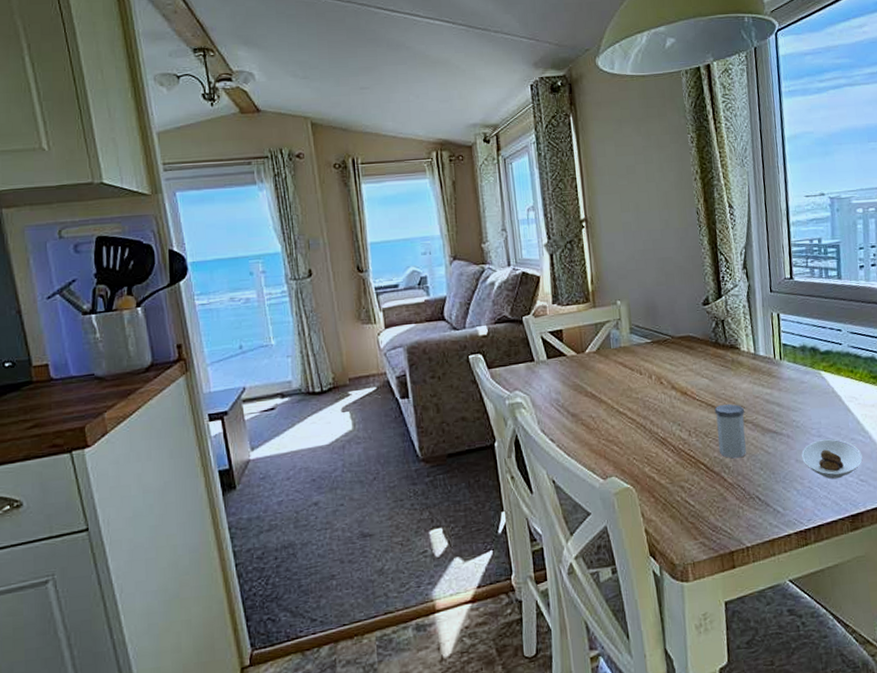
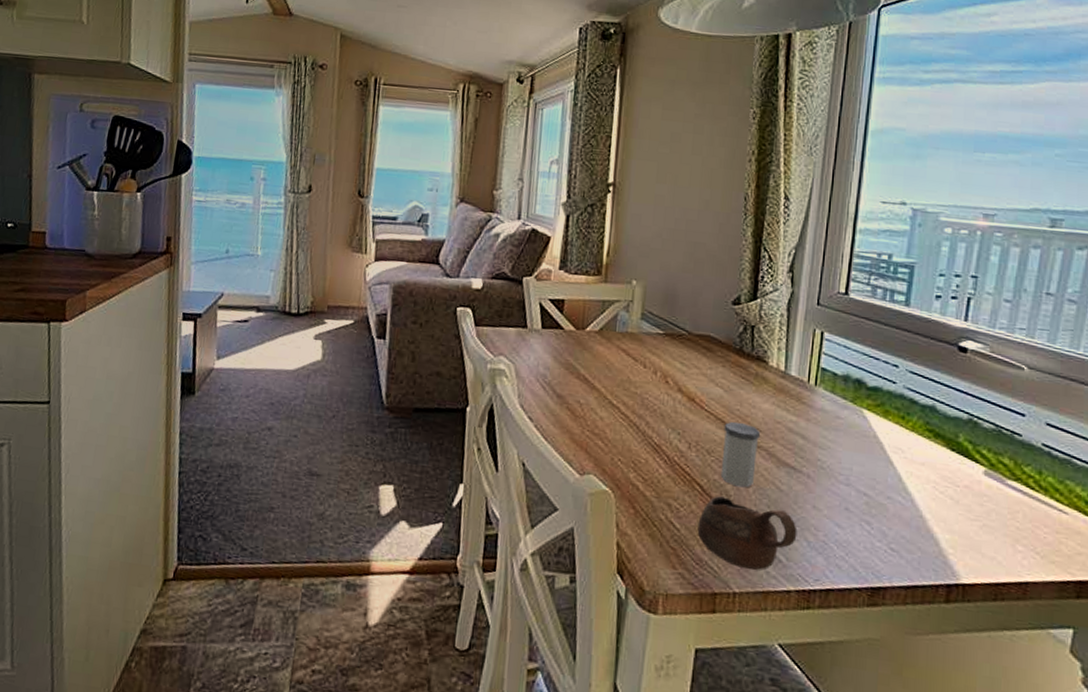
cup: none [708,469,788,525] -> present [697,496,798,571]
saucer: present [801,439,863,480] -> none [821,489,898,541]

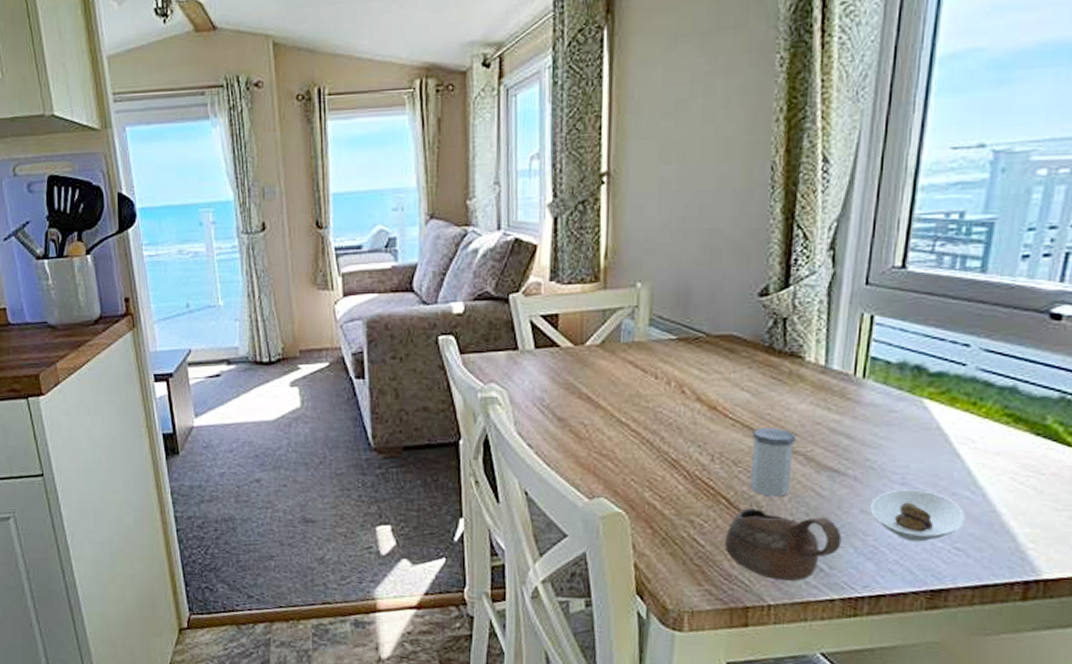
saucer: none [821,489,898,541] -> present [870,489,966,542]

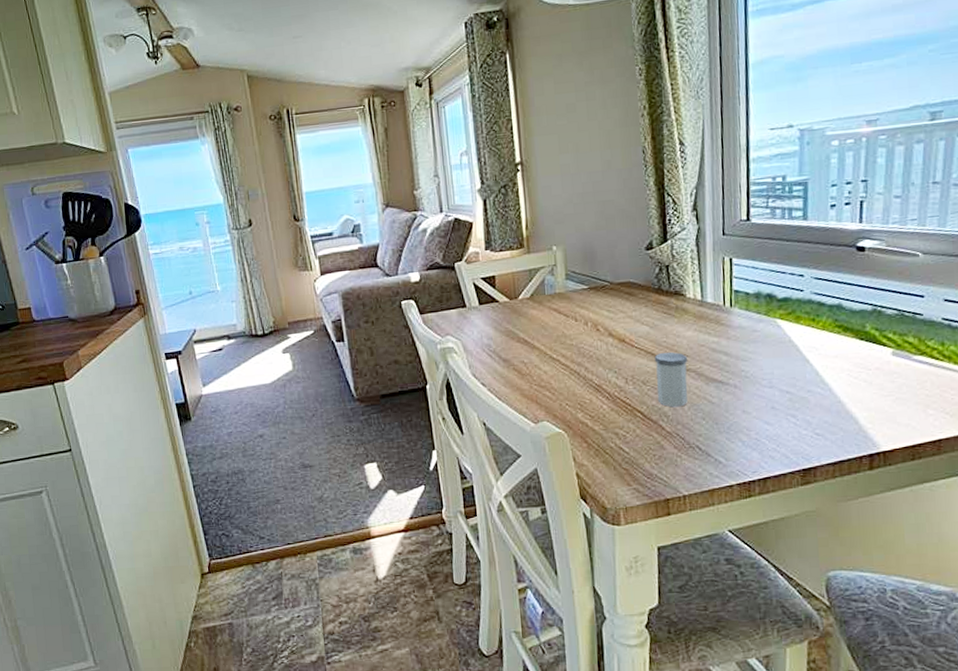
cup: present [724,508,842,582] -> none [644,418,732,475]
saucer: present [870,489,966,542] -> none [749,390,820,432]

